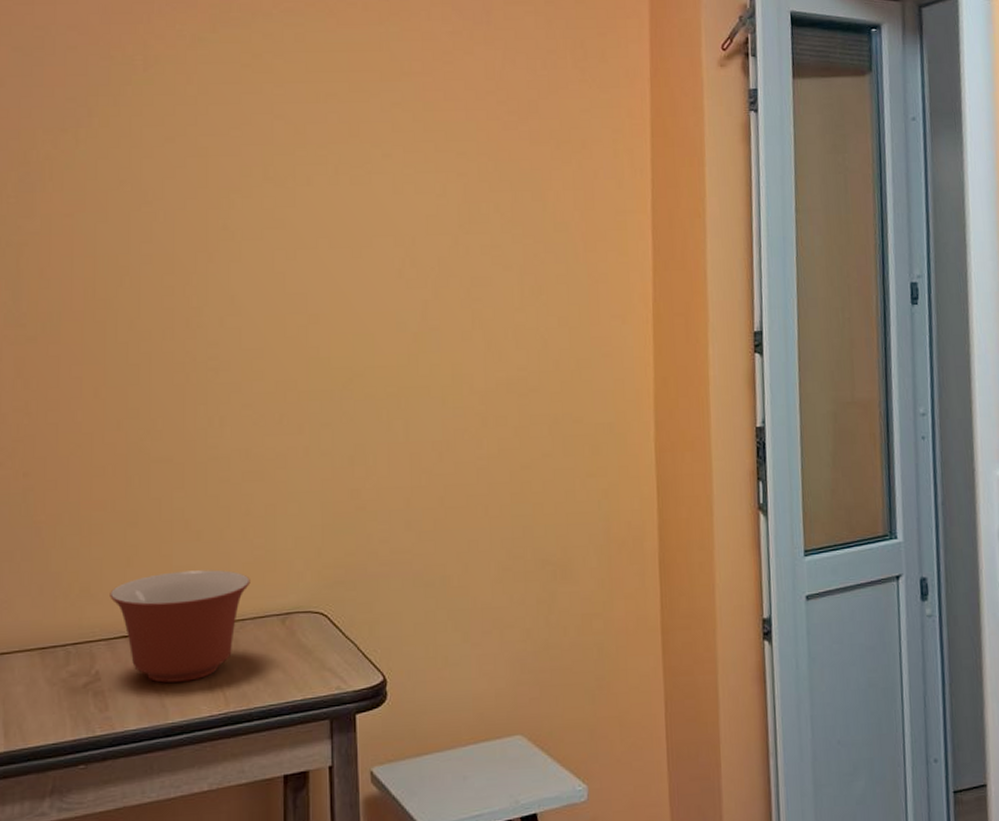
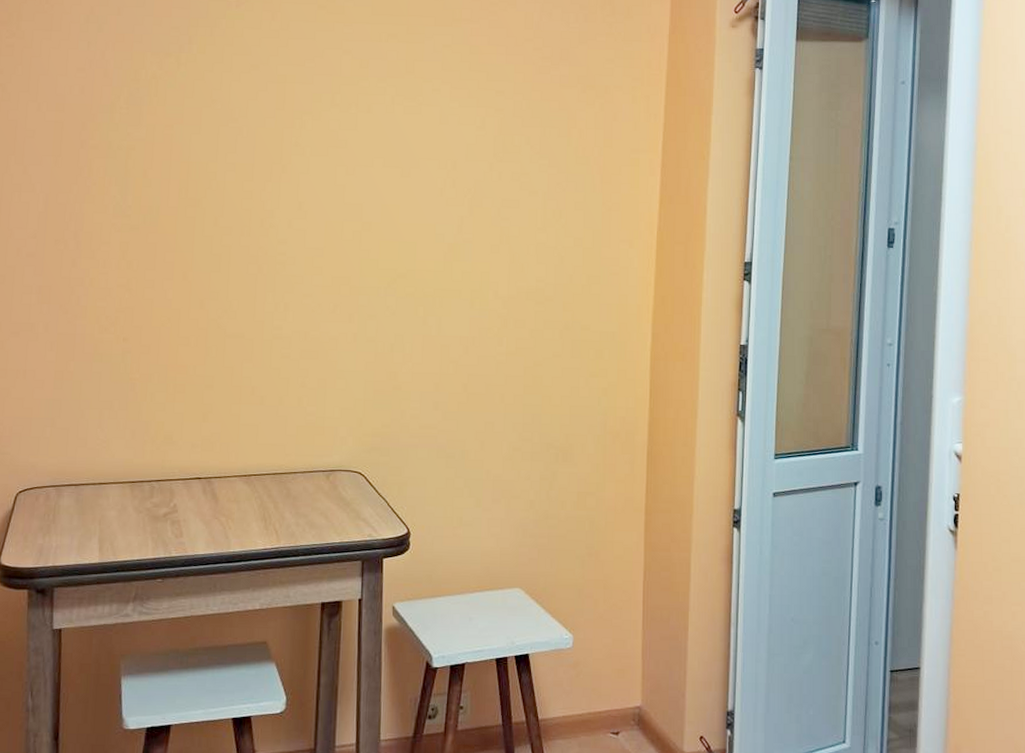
mixing bowl: present [110,569,251,683] -> none [188,428,303,519]

